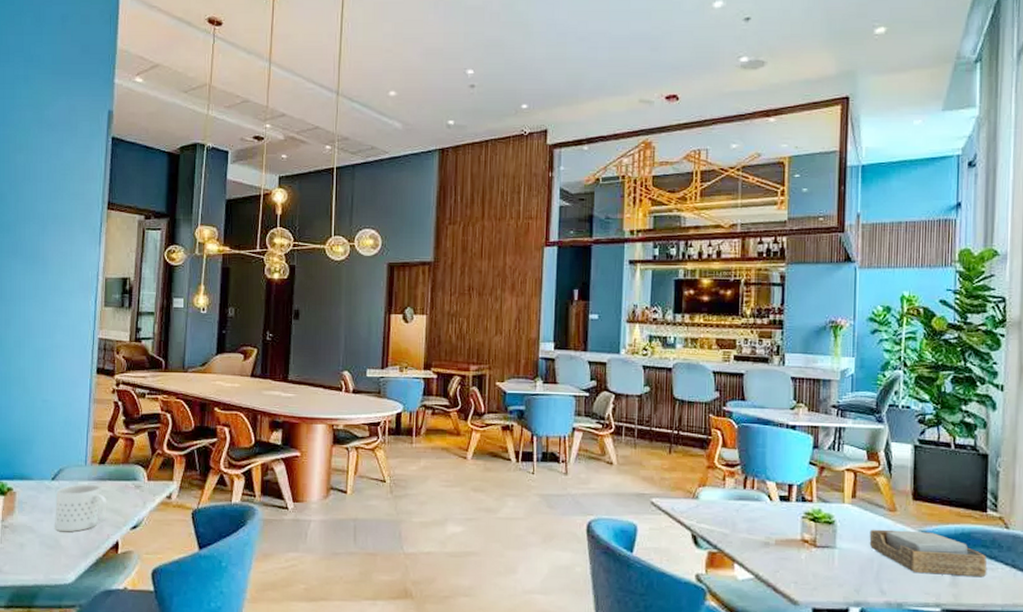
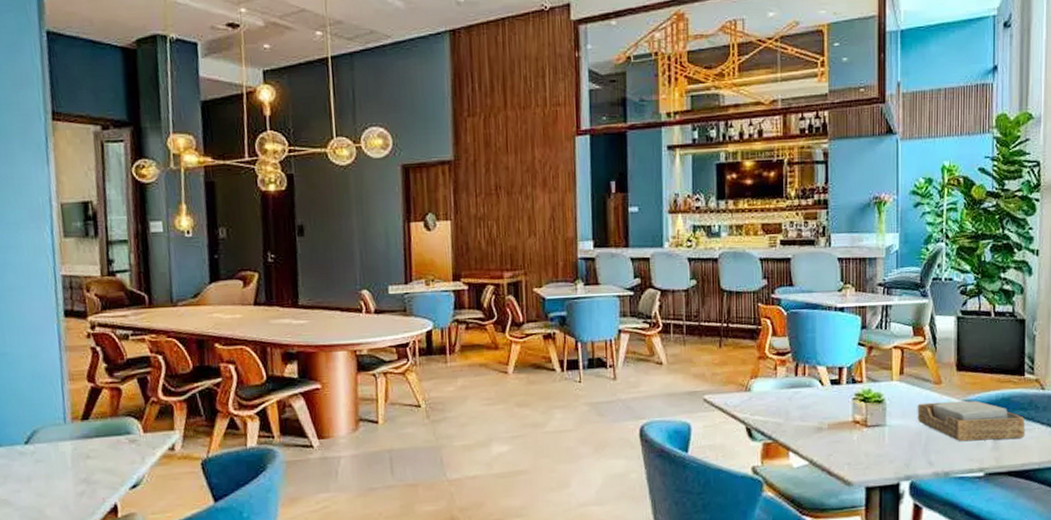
mug: present [55,484,107,532] -> none [32,443,99,501]

